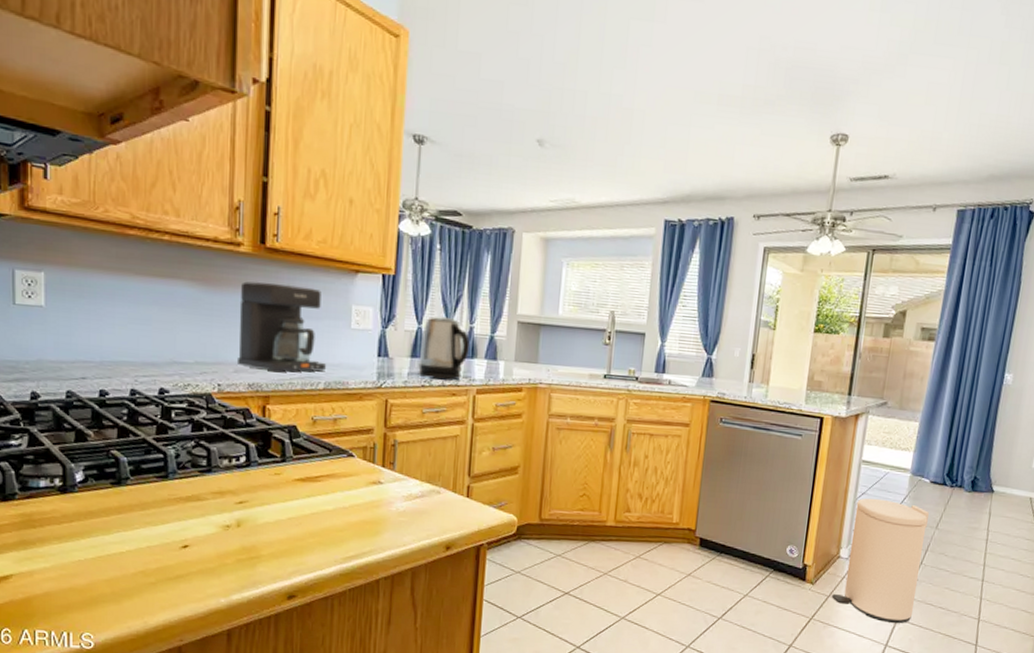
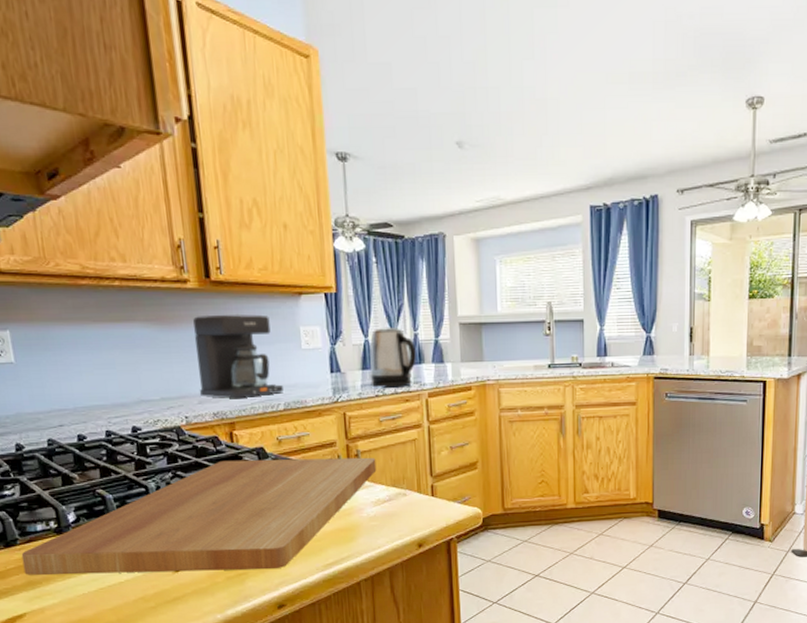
cutting board: none [18,434,413,557] -> present [21,457,377,575]

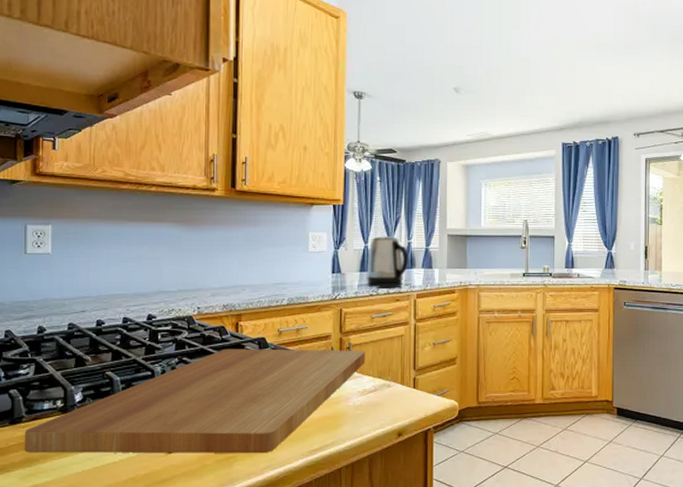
coffee maker: present [193,314,283,399] -> none [213,219,288,293]

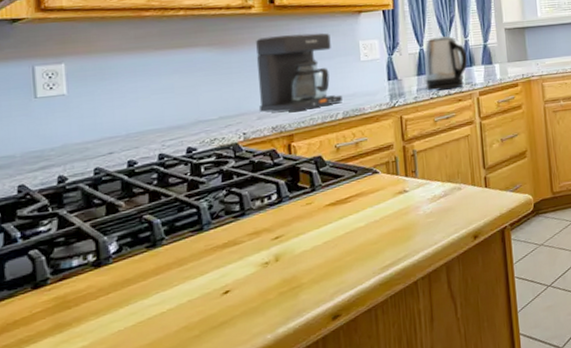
cutting board: present [24,348,366,454] -> none [51,155,432,318]
coffee maker: none [213,219,288,293] -> present [256,32,342,113]

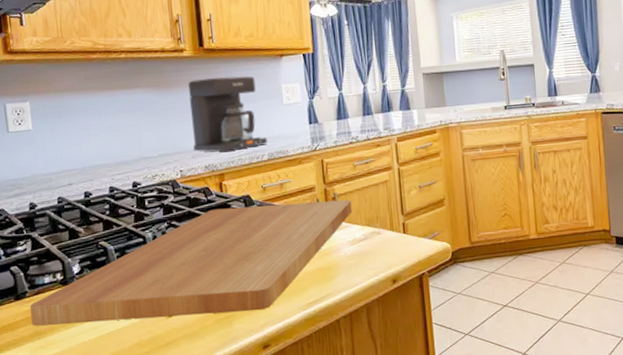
cutting board: none [51,155,432,318] -> present [29,199,352,326]
kettle: present [424,35,468,91] -> none [343,80,386,136]

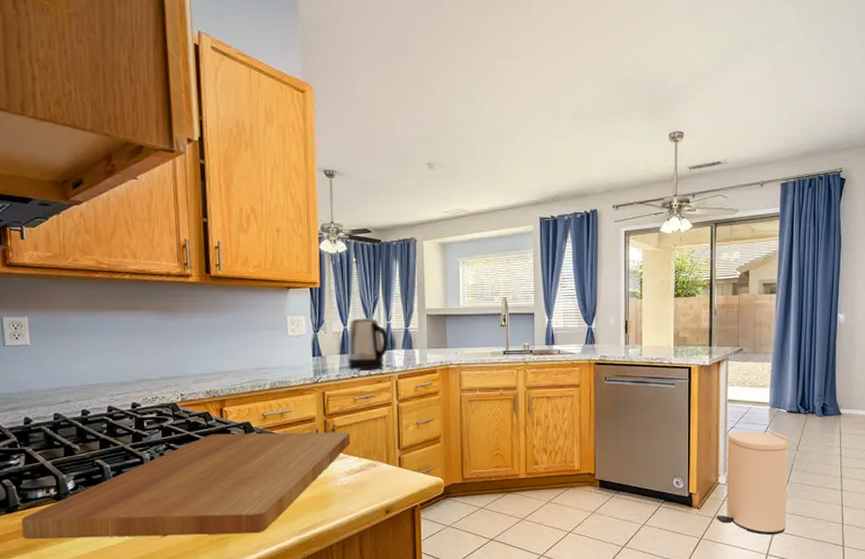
coffee maker: present [188,75,267,152] -> none [193,305,270,379]
kettle: none [343,80,386,136] -> present [347,317,388,371]

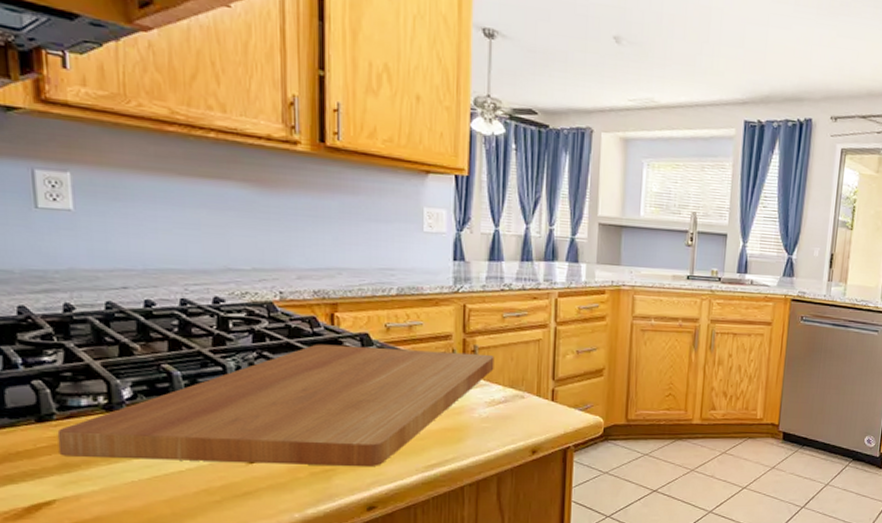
kettle: present [347,317,388,371] -> none [497,218,550,284]

